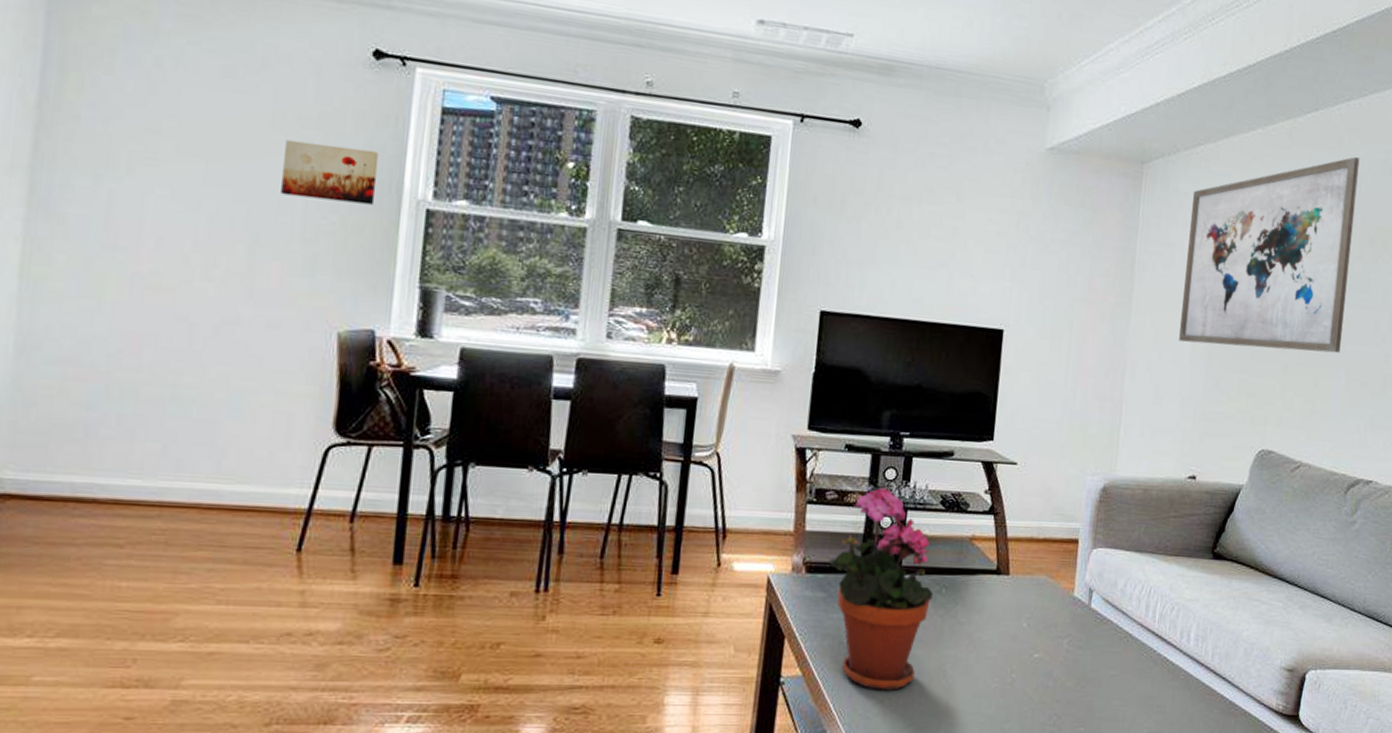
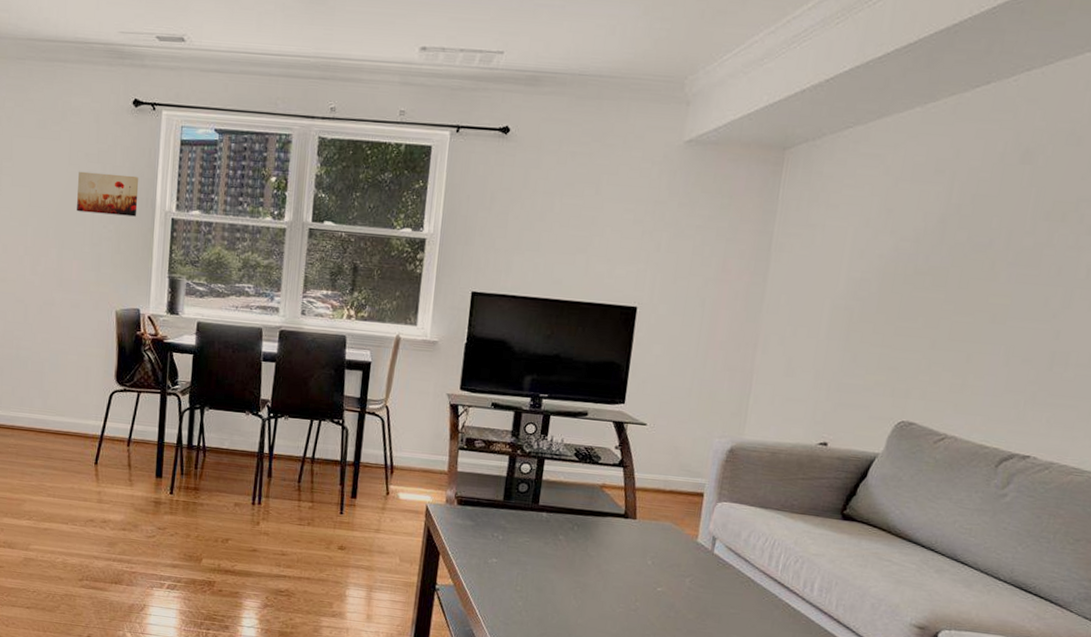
potted plant: present [827,486,933,691] -> none [475,439,566,605]
wall art: present [1179,157,1360,354] -> none [815,129,1039,330]

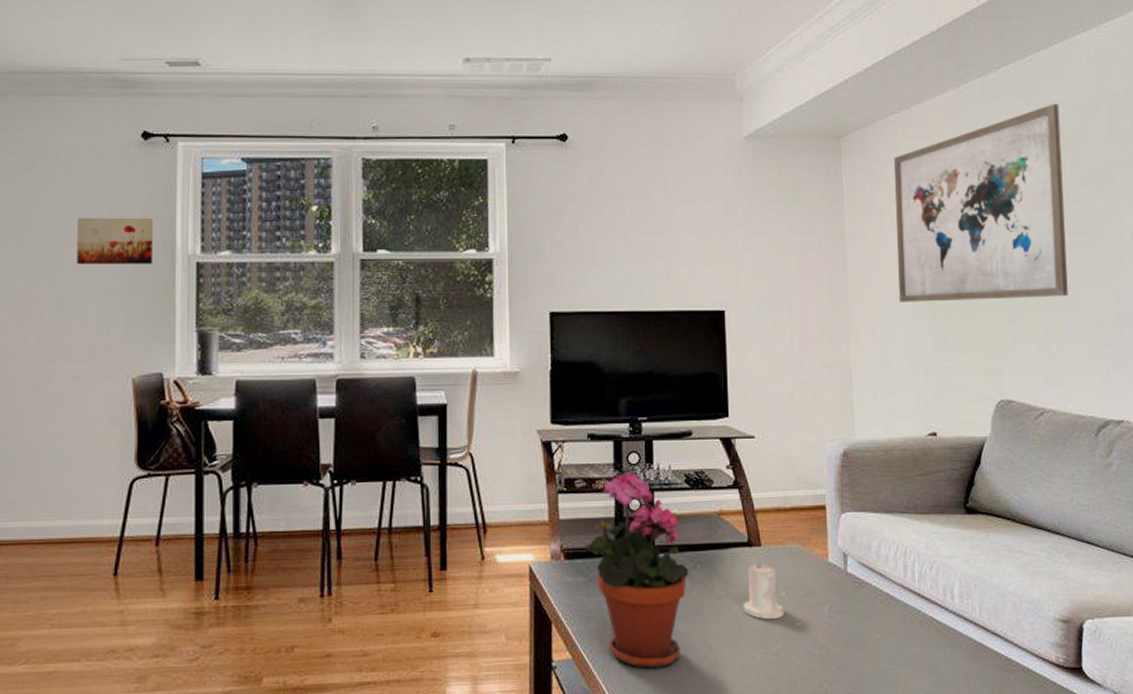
potted plant: none [475,439,566,605] -> present [584,471,689,669]
candle: none [610,531,648,582] -> present [743,560,784,620]
wall art: none [815,129,1039,330] -> present [893,104,1068,302]

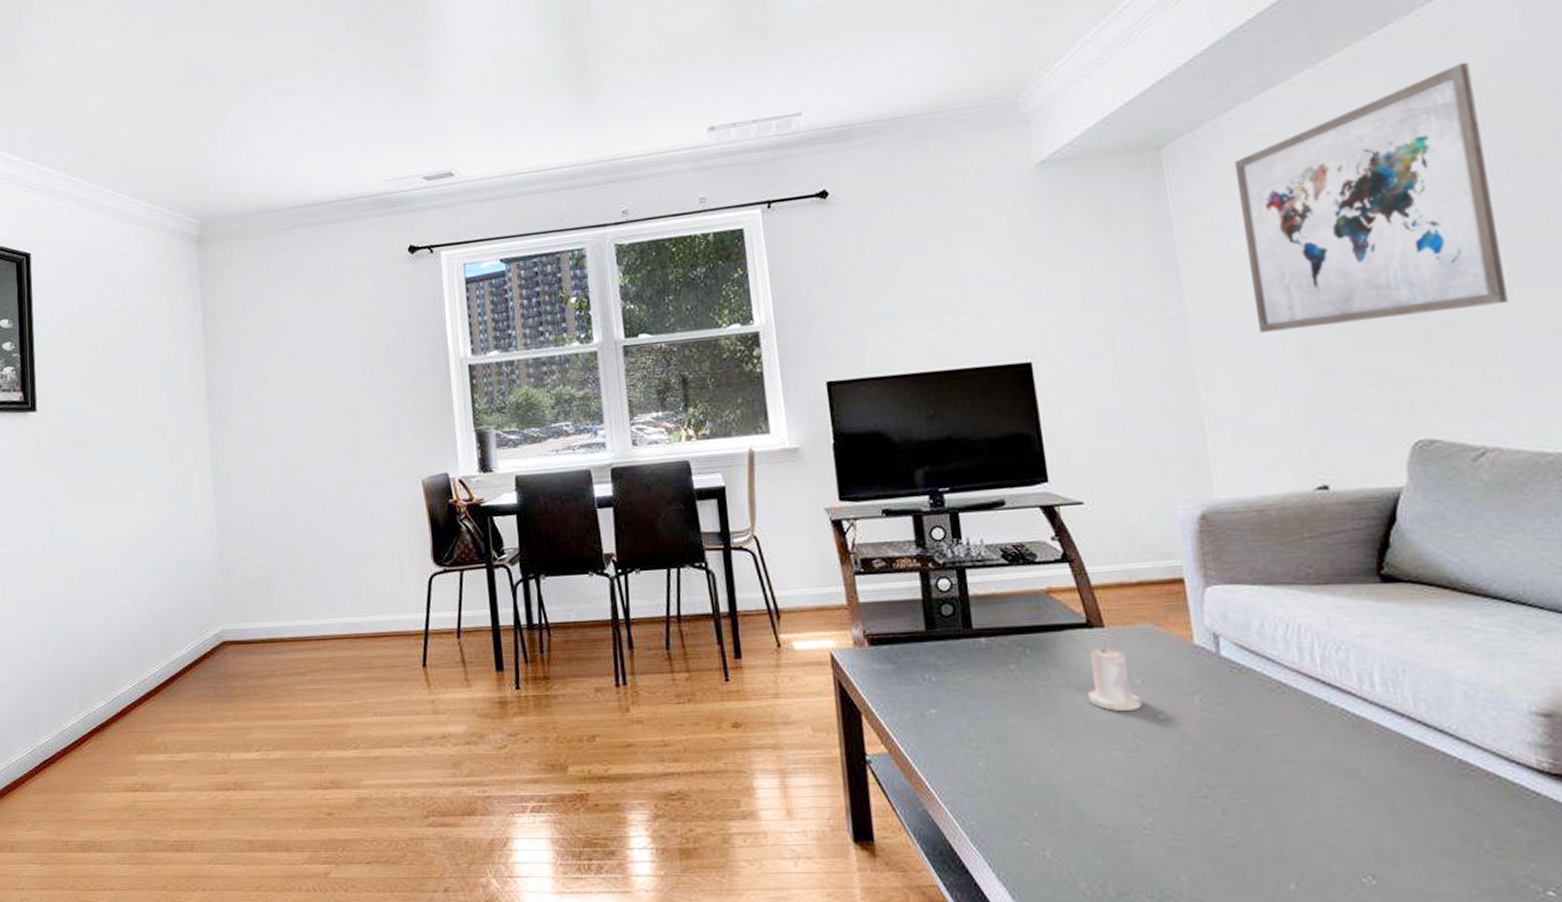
wall art: present [77,217,154,265] -> none [361,326,430,377]
potted plant: present [584,471,689,669] -> none [889,547,1018,765]

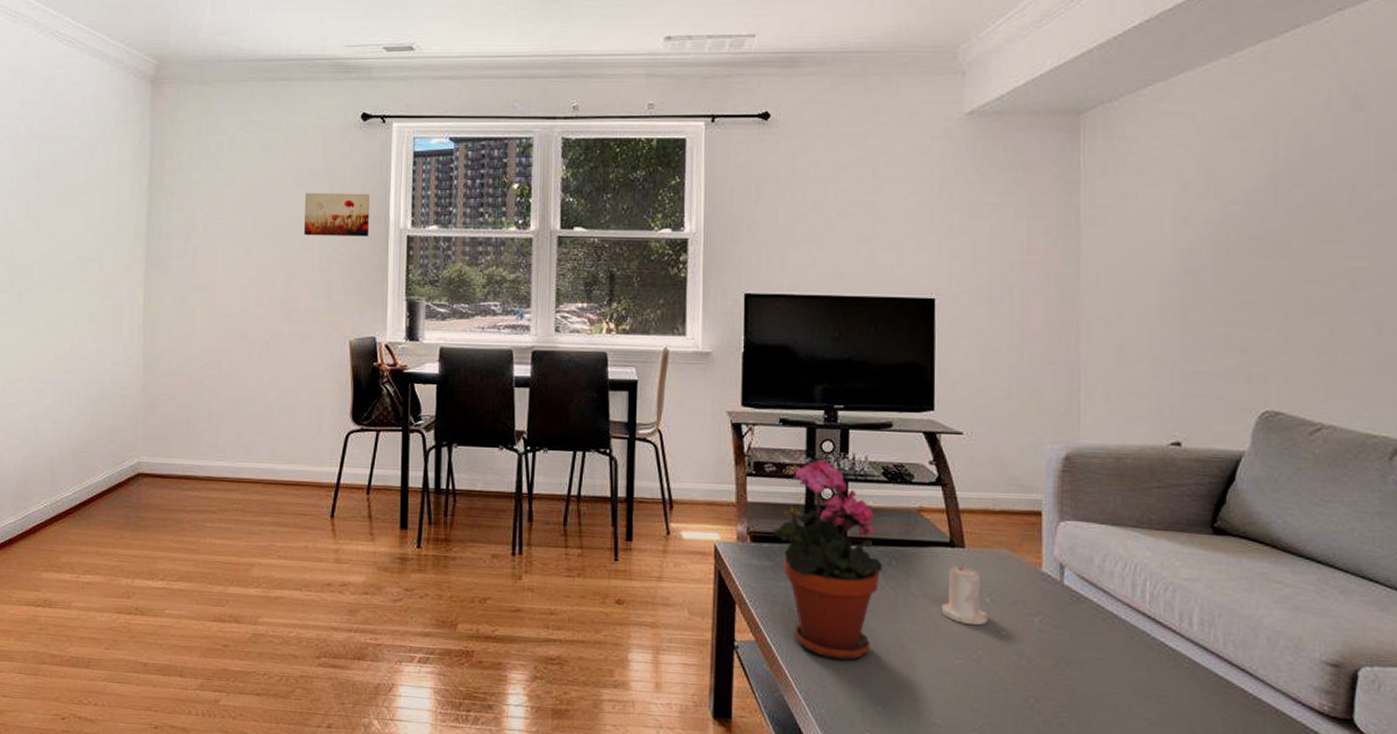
wall art: none [361,326,430,377] -> present [304,192,371,237]
potted plant: none [889,547,1018,765] -> present [771,459,883,661]
wall art: present [1234,63,1508,332] -> none [1143,72,1365,298]

